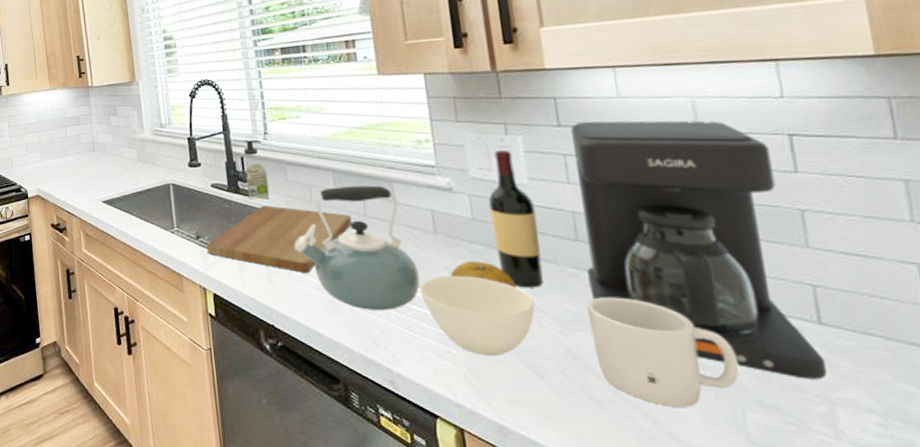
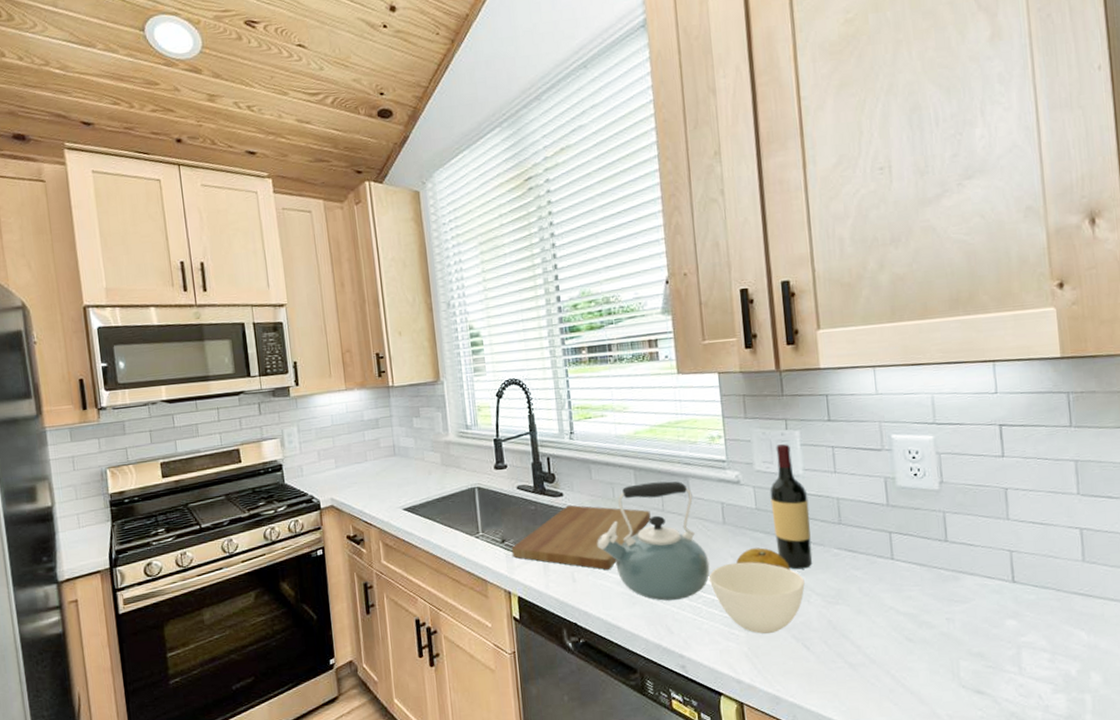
soap dispenser: present [239,139,270,201] -> none [545,439,575,501]
coffee maker: present [571,120,827,380] -> none [839,414,1016,629]
mug: present [587,297,740,407] -> none [846,571,957,663]

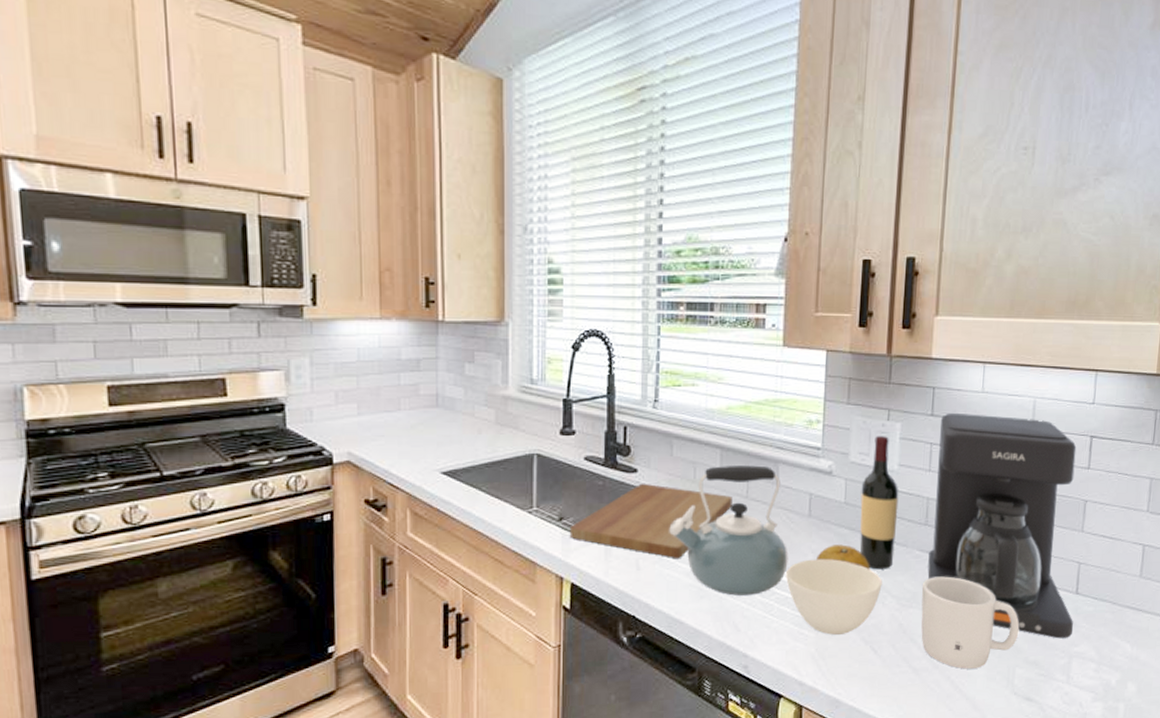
coffee maker: none [839,414,1016,629] -> present [927,412,1077,639]
mug: none [846,571,957,663] -> present [921,576,1020,669]

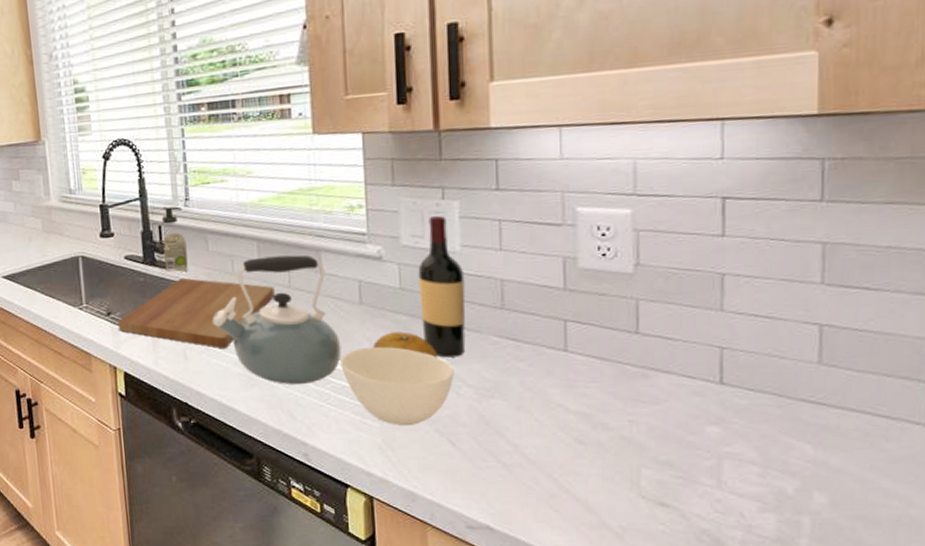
soap dispenser: none [619,406,651,478] -> present [156,206,189,273]
mug: present [921,576,1020,669] -> none [505,364,641,467]
coffee maker: present [927,412,1077,639] -> none [509,183,719,436]

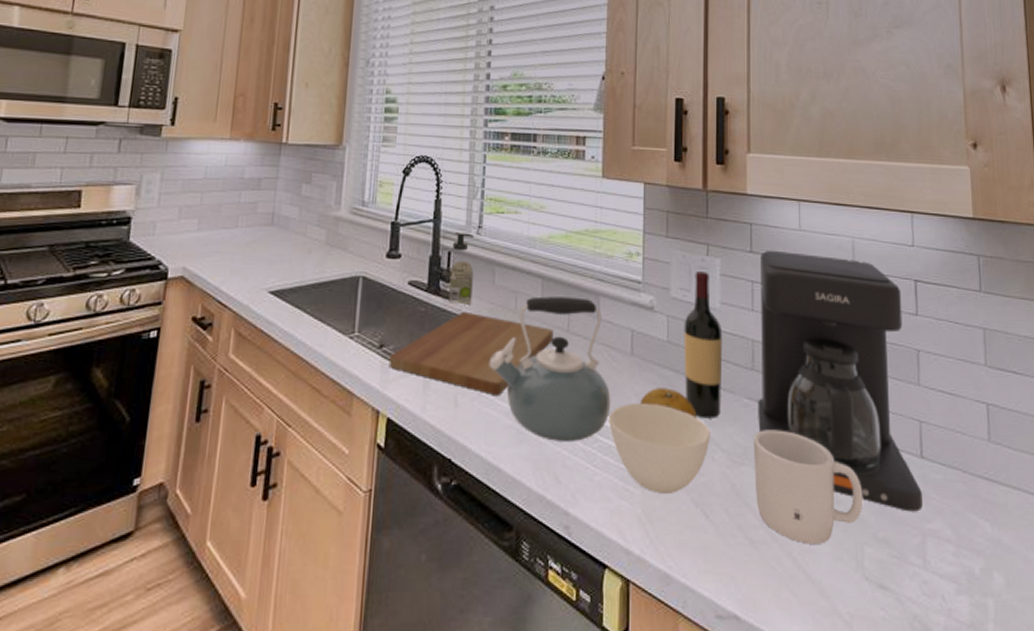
mug: none [505,364,641,467] -> present [754,430,863,544]
coffee maker: none [509,183,719,436] -> present [758,250,922,512]

